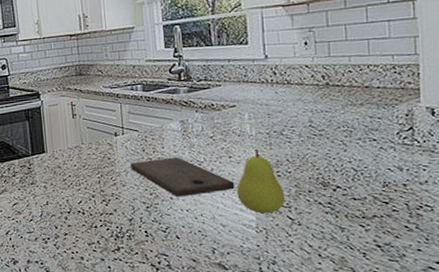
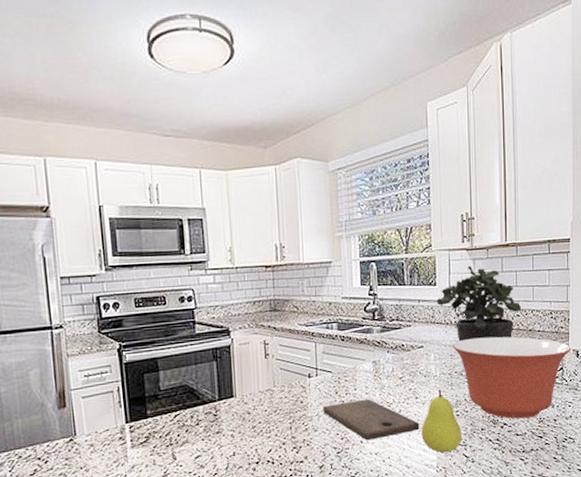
potted plant: none [249,22,355,100] -> present [436,266,522,342]
mixing bowl: none [269,94,424,182] -> present [452,336,572,419]

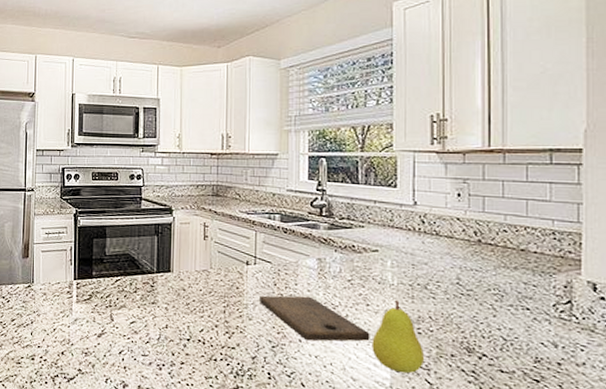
potted plant: present [436,266,522,342] -> none [396,170,511,255]
mixing bowl: present [452,336,572,419] -> none [415,249,585,355]

